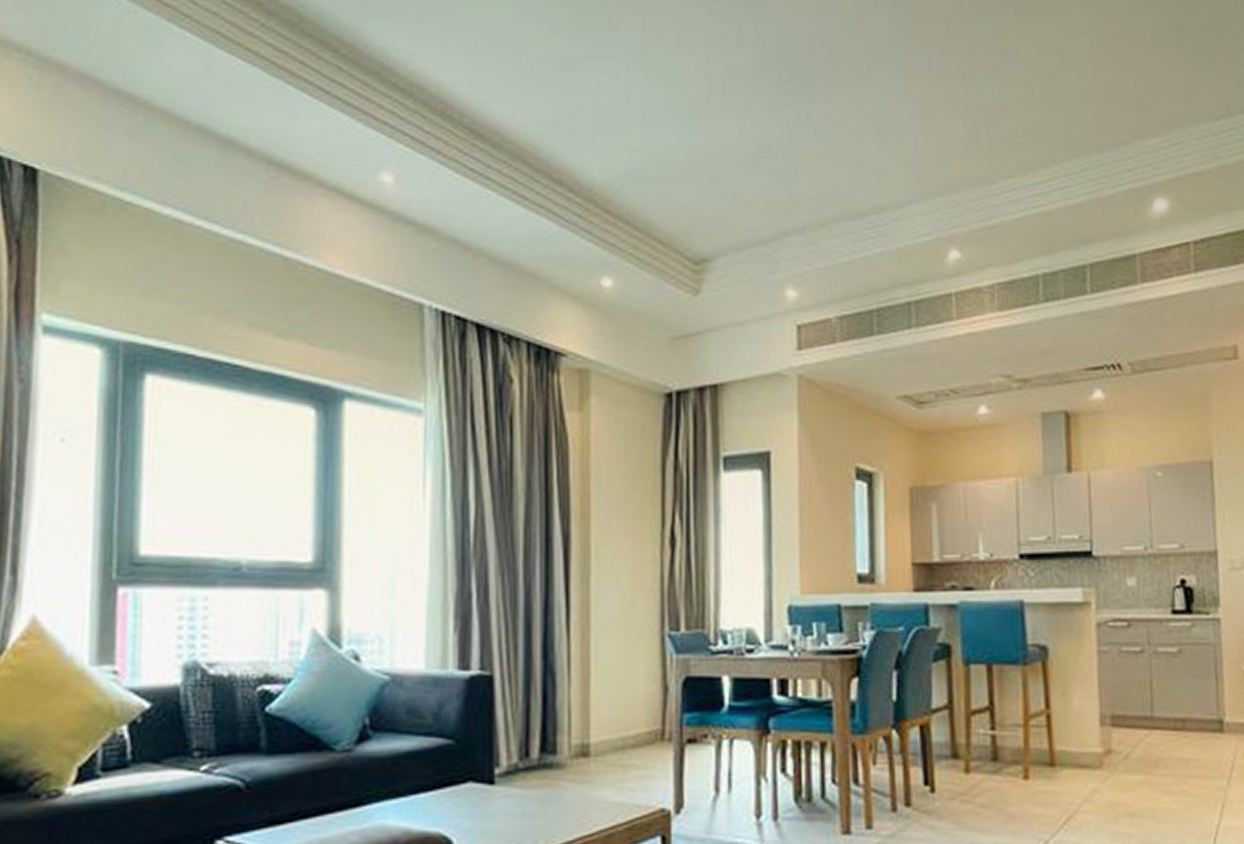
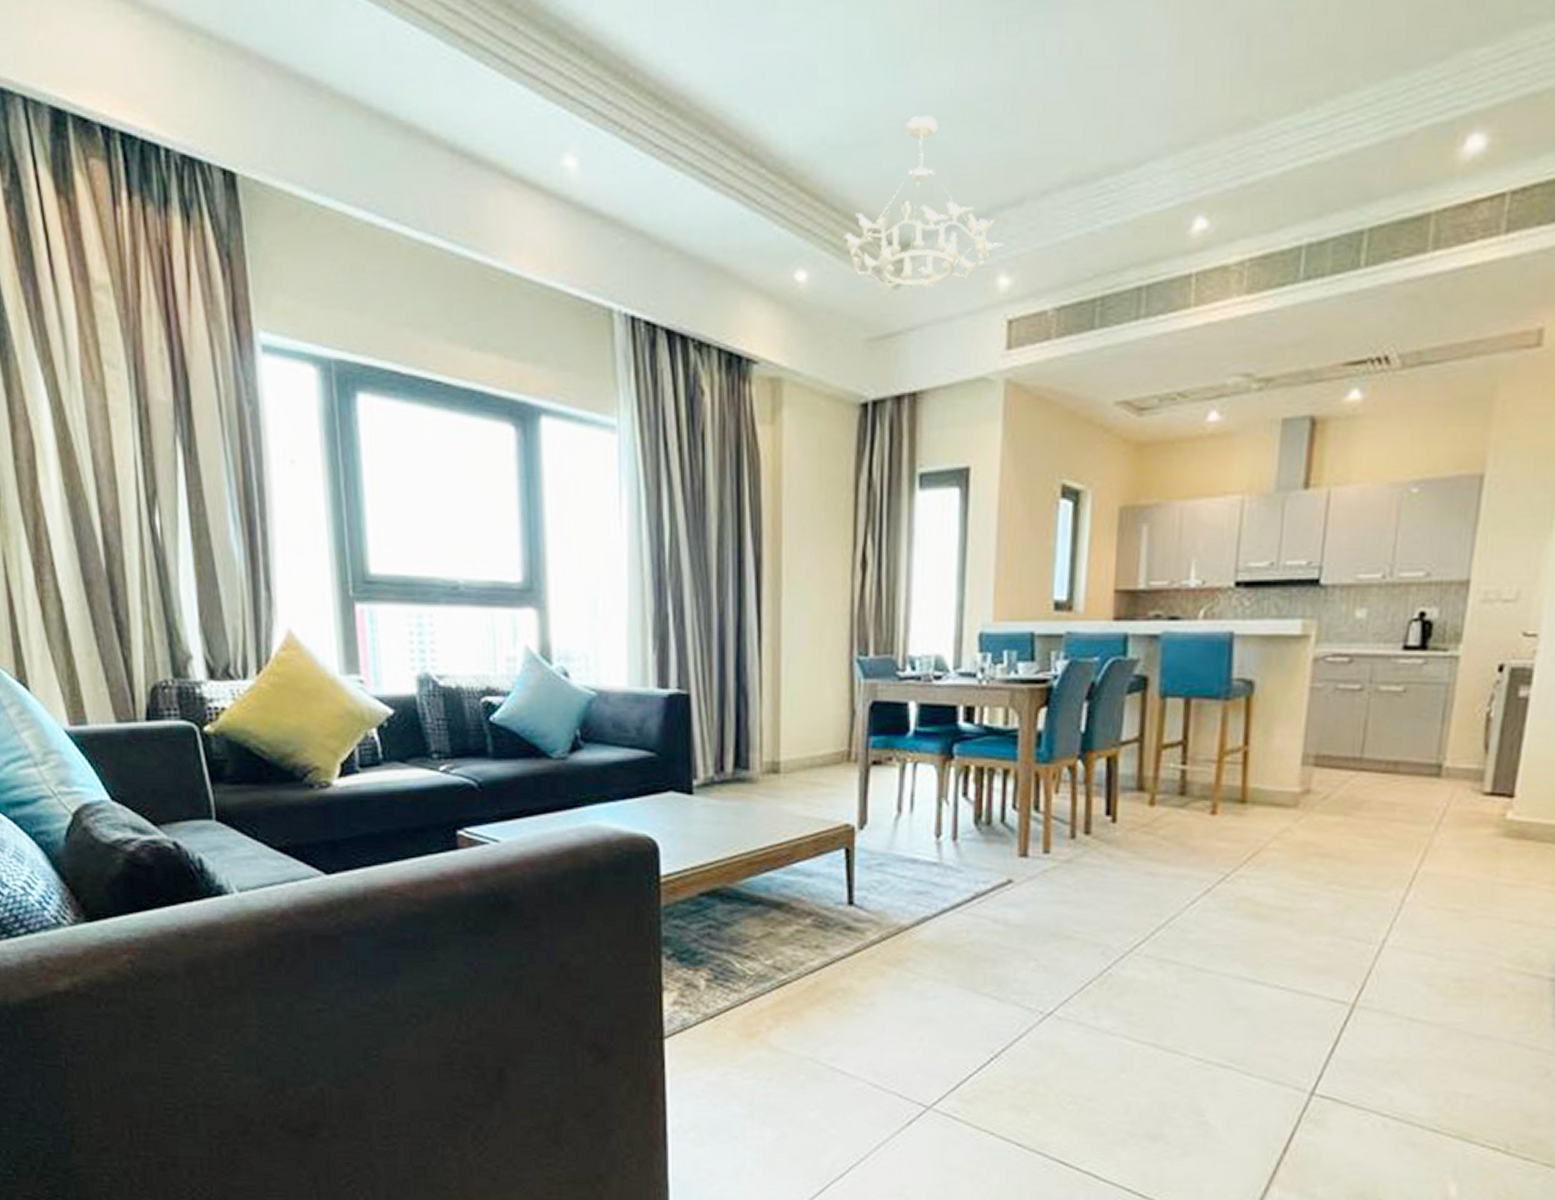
chandelier: none [645,160,789,297] -> present [842,116,1004,289]

